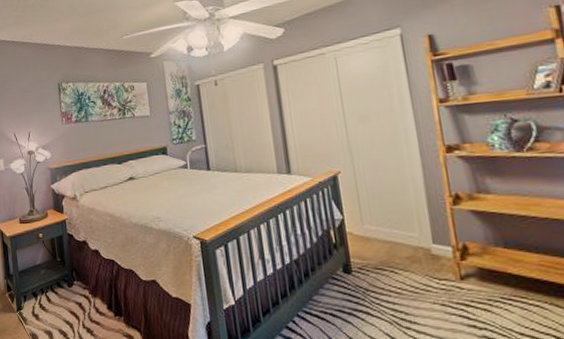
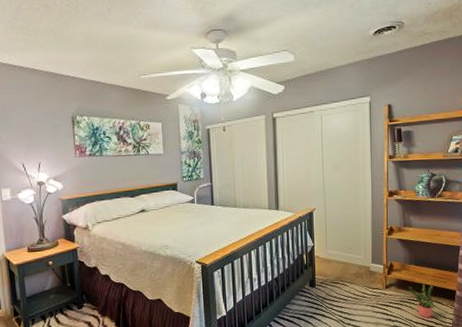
potted plant: none [497,276,550,329] -> present [408,284,434,318]

